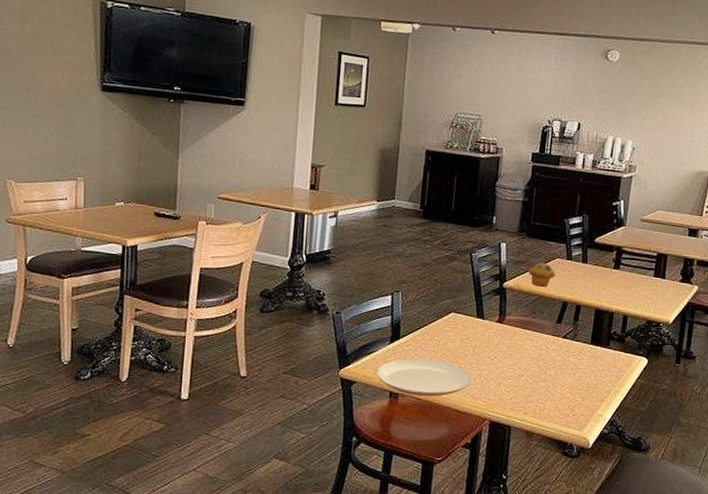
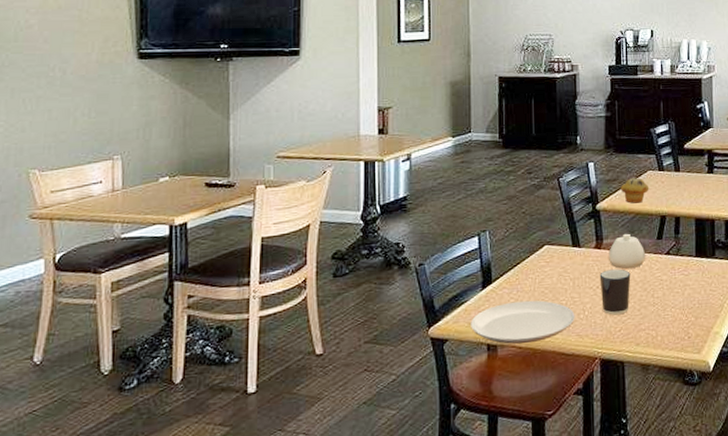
mug: none [497,343,528,385] -> present [599,269,631,315]
sugar bowl: none [508,313,544,345] -> present [608,233,646,269]

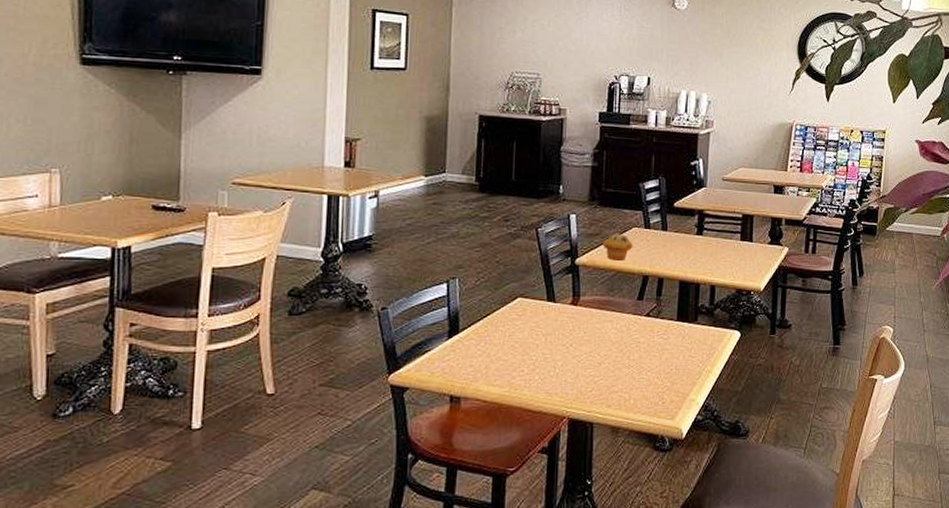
plate: present [471,300,575,344] -> none [434,353,545,397]
mug: present [599,269,631,315] -> none [573,327,607,375]
sugar bowl: present [608,233,646,269] -> none [584,291,625,327]

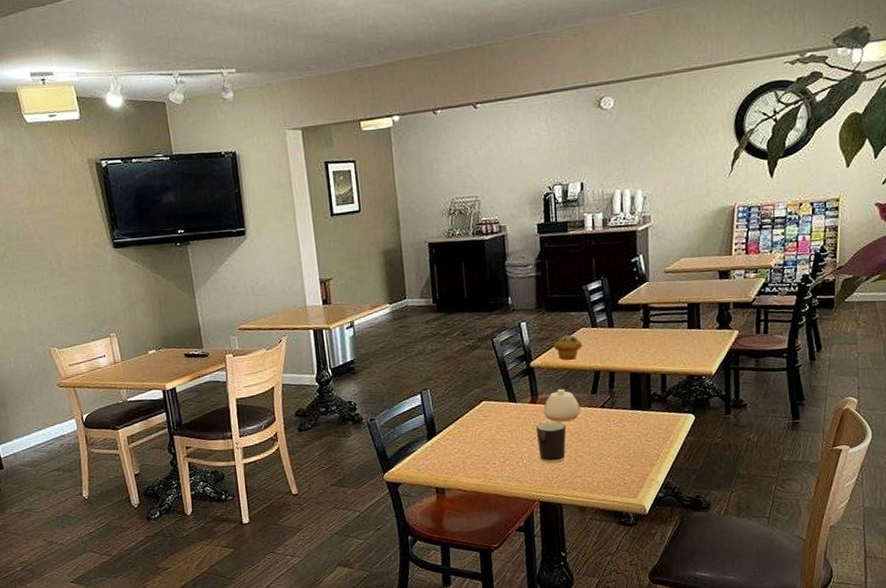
mug: none [573,327,607,375] -> present [536,421,567,464]
sugar bowl: none [584,291,625,327] -> present [543,388,581,422]

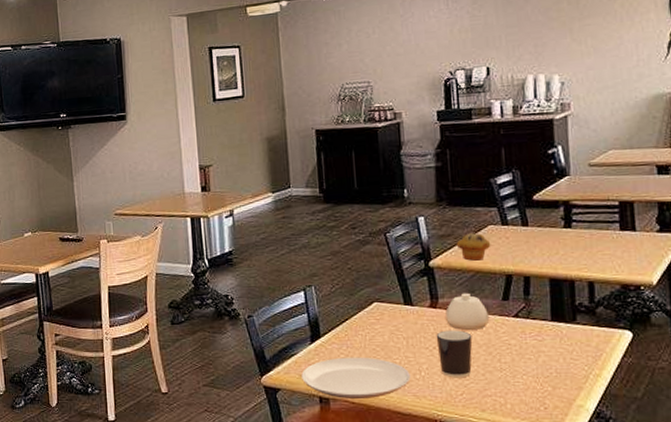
plate: none [420,450,514,488] -> present [301,357,411,398]

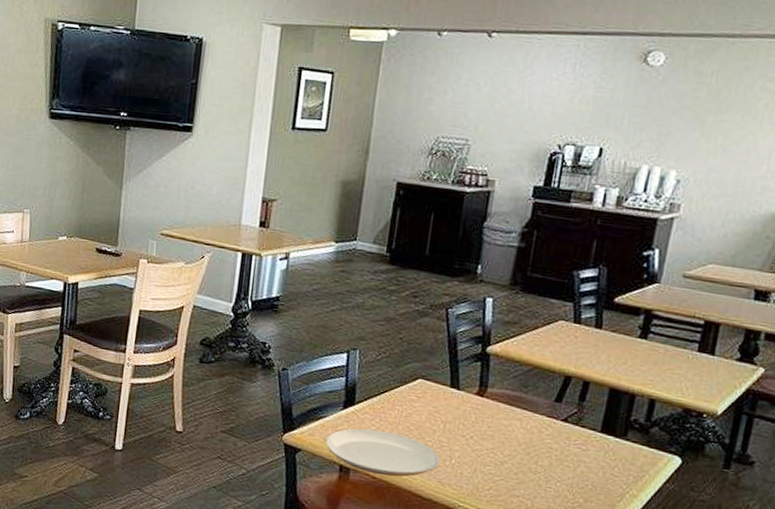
mug: present [436,330,473,378] -> none [472,421,514,473]
sugar bowl: present [444,292,490,330] -> none [489,386,538,427]
muffin: present [456,233,491,261] -> none [520,325,558,356]

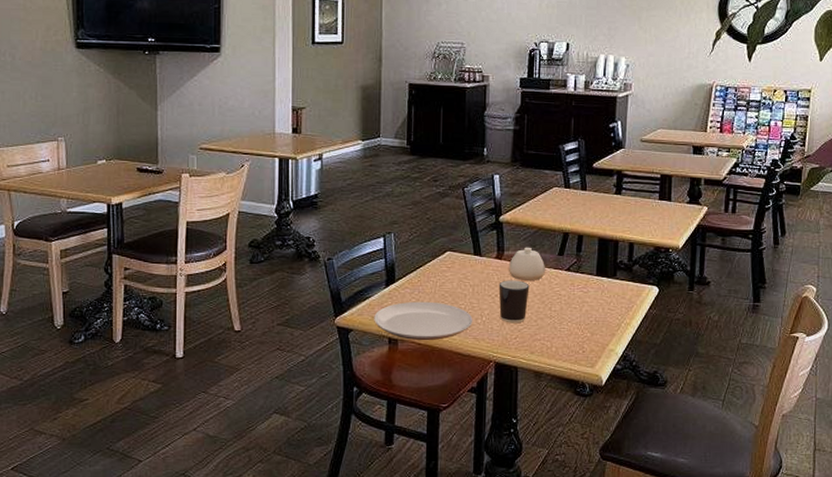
mug: none [472,421,514,473] -> present [498,280,530,324]
sugar bowl: none [489,386,538,427] -> present [508,247,546,280]

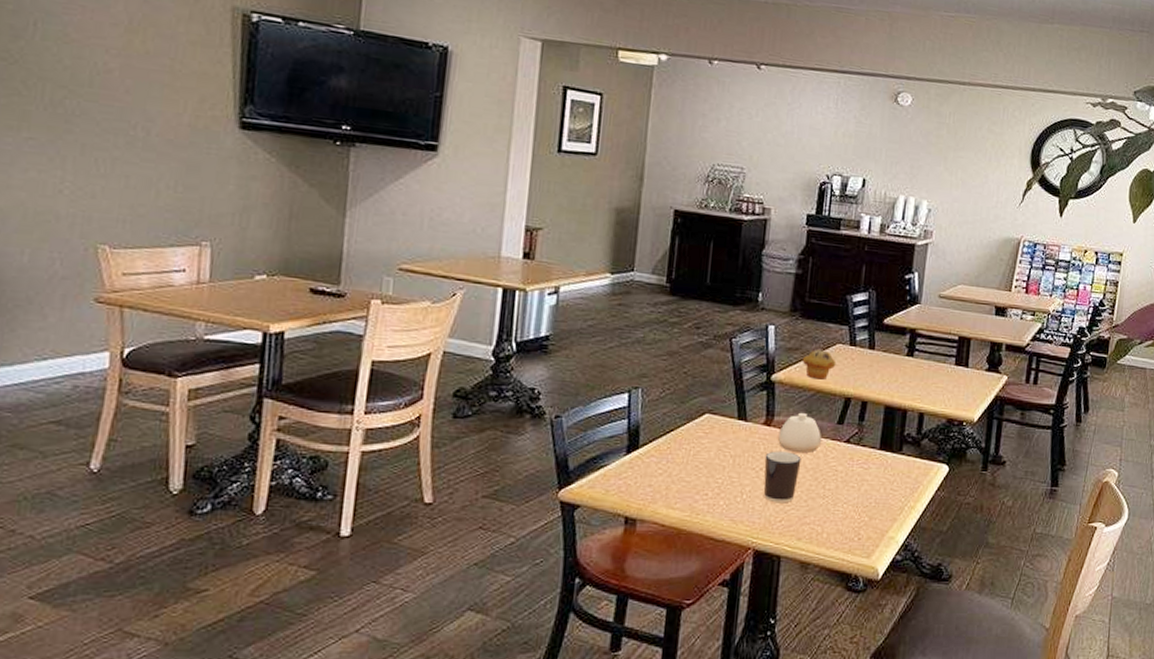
plate: present [374,301,473,340] -> none [608,473,731,521]
muffin: none [524,193,554,218] -> present [802,349,837,380]

